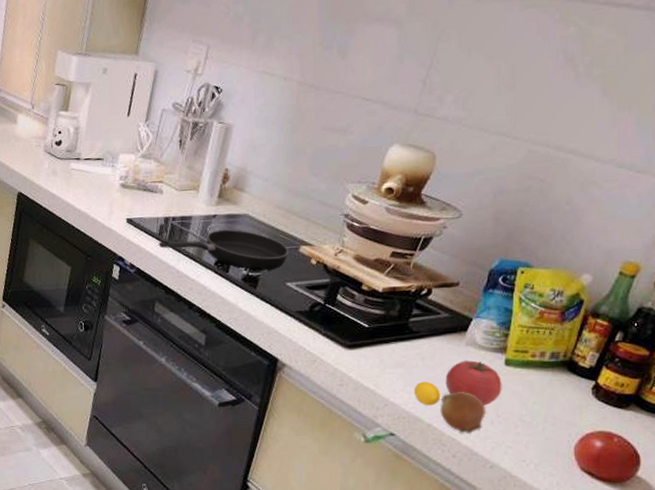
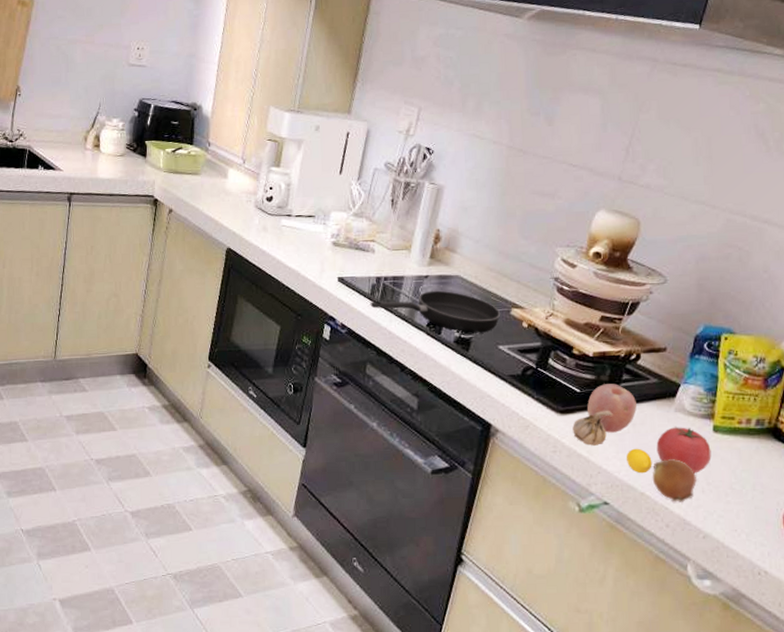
garlic: none [360,345,402,379] -> present [572,411,613,446]
fruit: none [376,318,426,367] -> present [587,384,637,433]

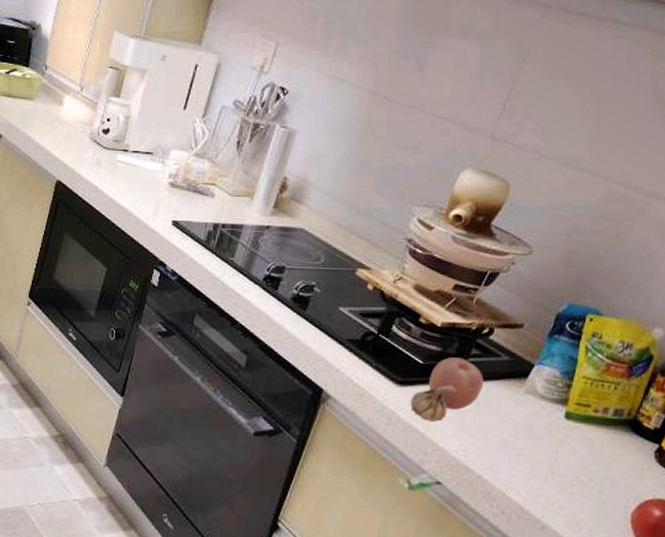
frying pan: present [370,290,501,334] -> none [204,242,345,292]
lemon: present [626,448,652,474] -> none [465,428,494,456]
onion: present [652,459,697,502] -> none [491,443,541,490]
tomato: present [656,426,712,474] -> none [500,408,560,461]

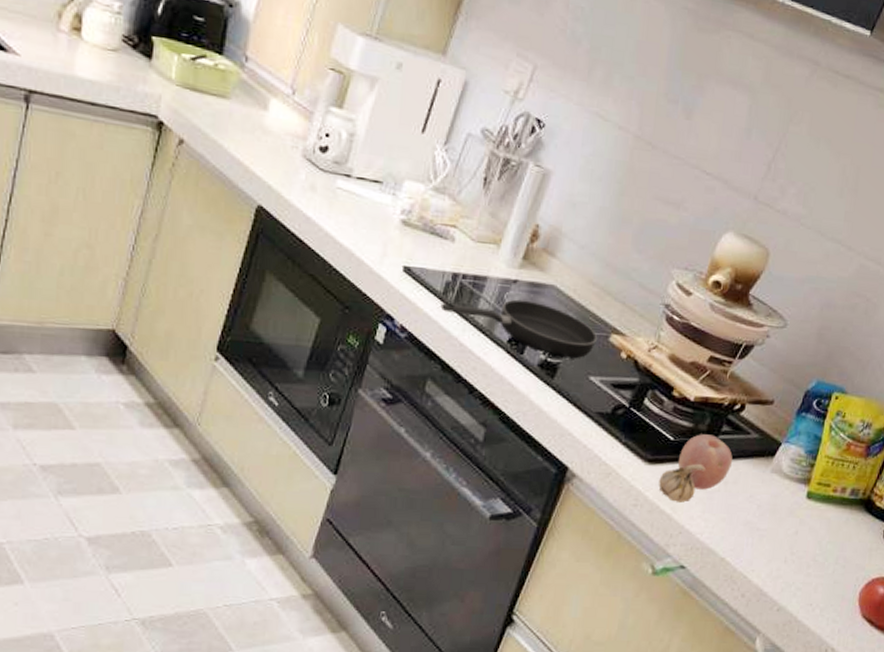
frying pan: none [204,242,345,292] -> present [440,299,598,359]

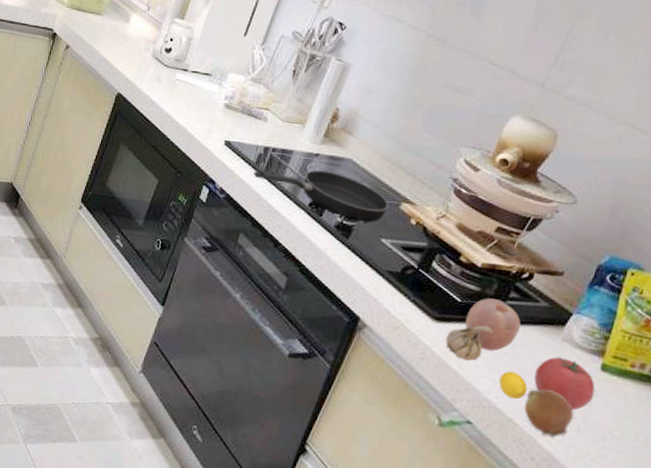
lemon: none [711,509,739,538] -> present [498,371,528,400]
onion: none [735,524,781,571] -> present [524,389,574,438]
tomato: none [745,488,801,542] -> present [534,356,595,410]

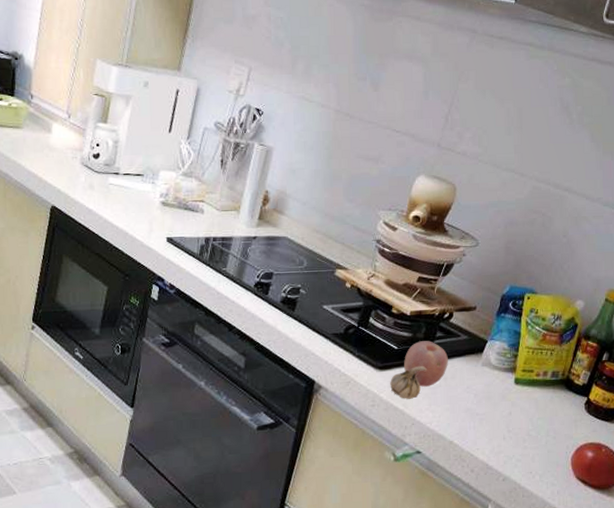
frying pan: present [253,169,389,223] -> none [198,251,326,294]
lemon: present [498,371,528,400] -> none [437,400,461,424]
onion: present [524,389,574,438] -> none [460,410,499,449]
tomato: present [534,356,595,410] -> none [465,379,512,422]

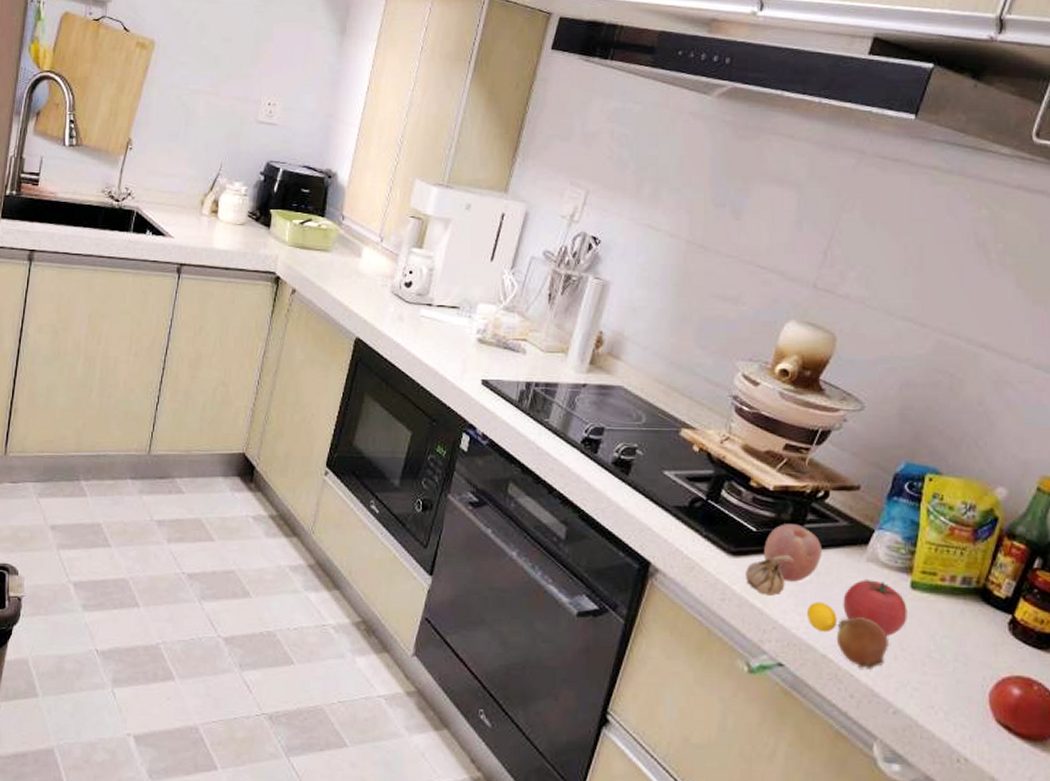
lemon: none [437,400,461,424] -> present [806,601,837,633]
onion: none [460,410,499,449] -> present [836,617,888,670]
tomato: none [465,379,512,422] -> present [843,578,908,636]

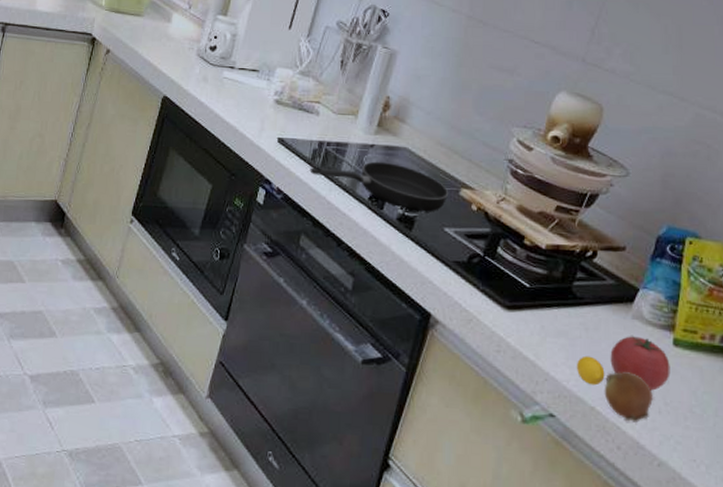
frying pan: none [517,402,669,455] -> present [309,161,449,212]
garlic: present [745,555,794,596] -> none [519,310,564,349]
fruit: present [764,524,822,582] -> none [537,281,590,336]

